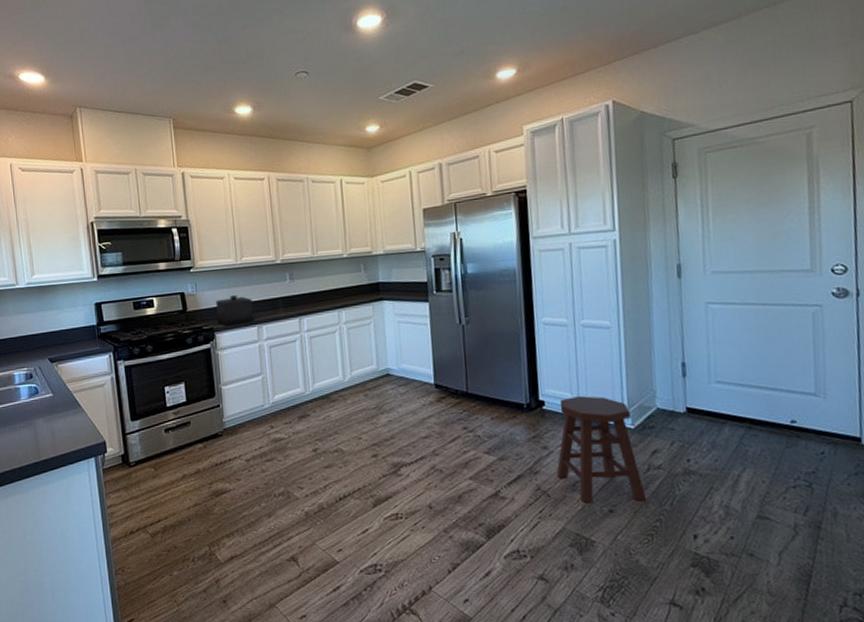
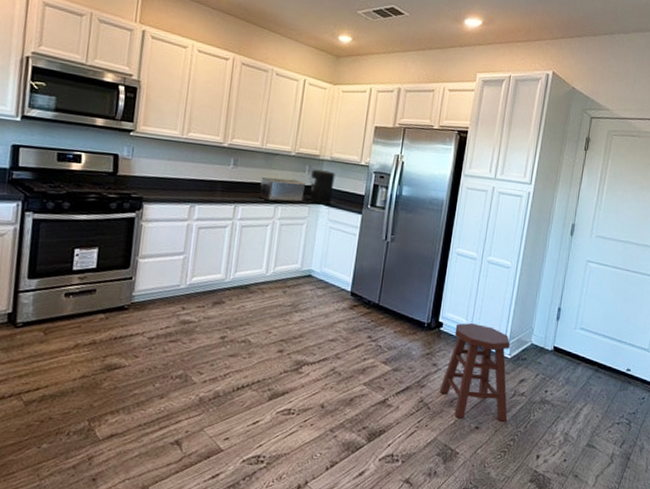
canister: present [216,294,254,327] -> none [148,167,190,200]
toaster: none [319,281,365,309] -> present [258,177,306,204]
coffee maker: none [366,265,394,301] -> present [304,169,336,205]

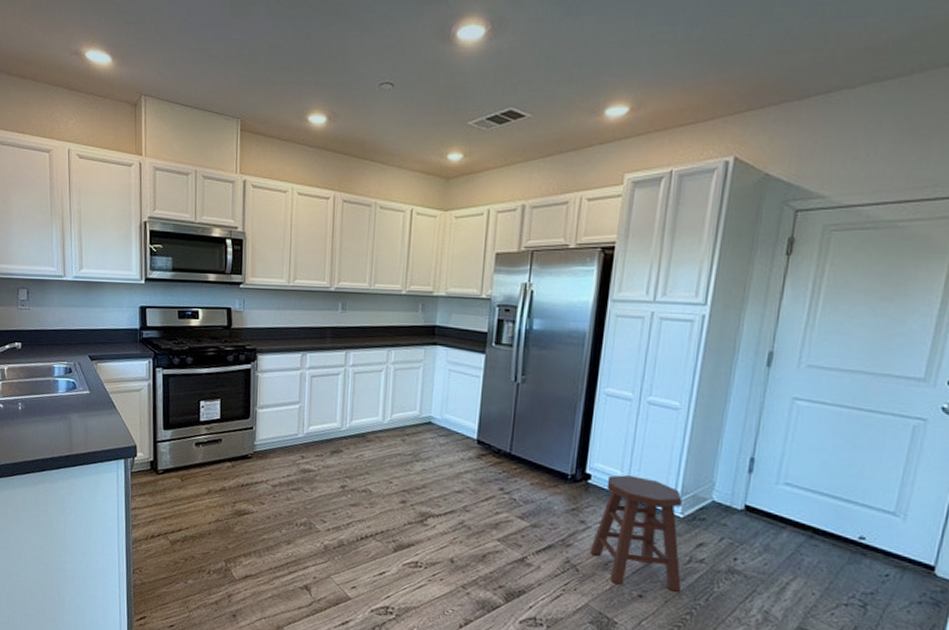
toaster: present [258,177,306,204] -> none [370,319,420,347]
coffee maker: present [304,169,336,205] -> none [419,307,452,346]

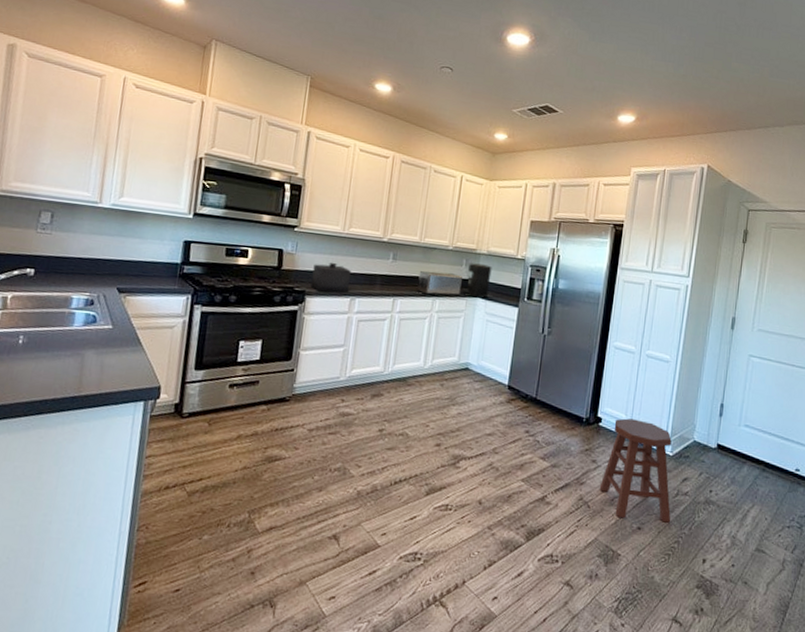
canister: none [261,317,300,350] -> present [310,262,351,293]
toaster: none [370,319,420,347] -> present [417,270,463,297]
coffee maker: none [419,307,452,346] -> present [462,263,492,298]

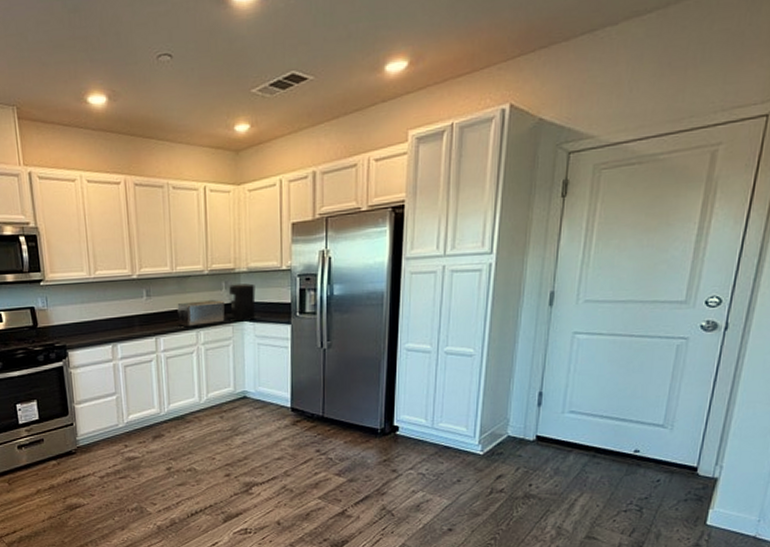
canister: present [310,262,351,293] -> none [68,311,108,345]
stool: present [599,418,672,523] -> none [402,422,486,522]

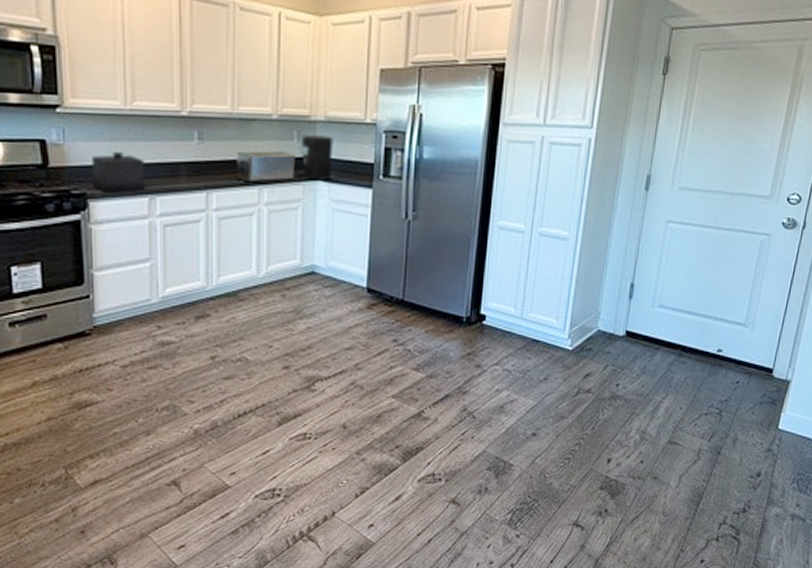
canister: none [68,311,108,345] -> present [92,151,144,194]

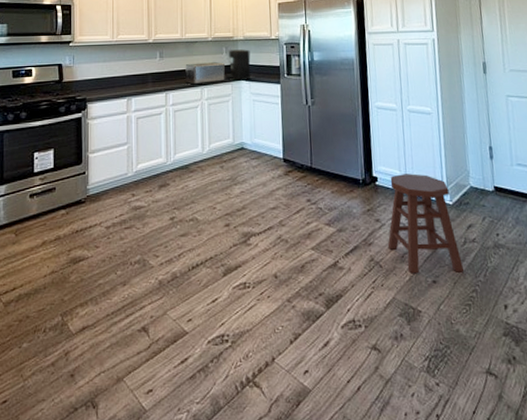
canister: present [92,151,144,194] -> none [90,68,124,98]
stool: none [485,312,571,426] -> present [387,173,465,274]

